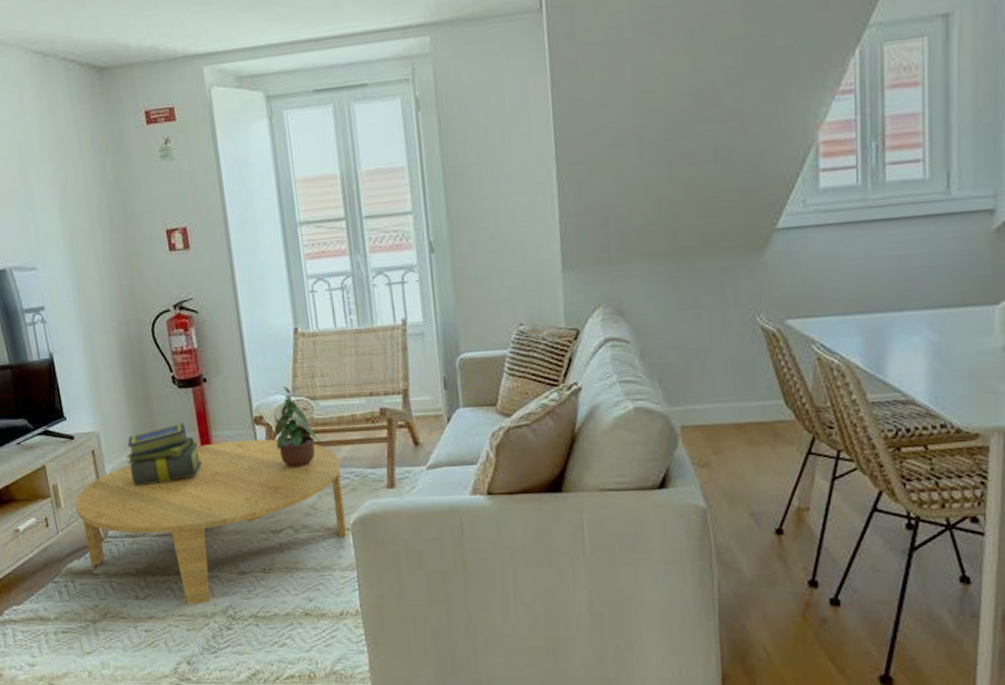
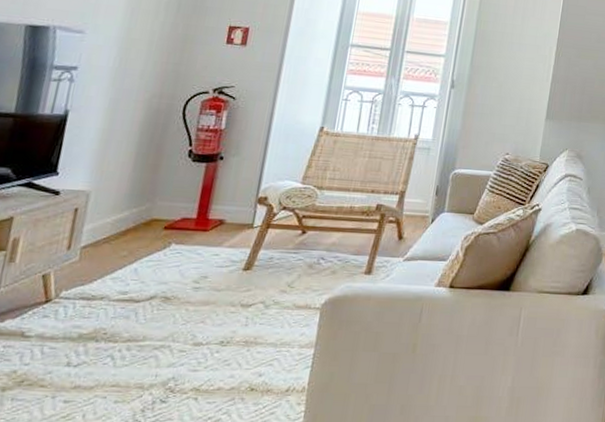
coffee table: present [75,439,347,605] -> none [25,216,329,375]
stack of books: present [125,423,203,486] -> none [109,193,196,249]
potted plant: present [273,387,318,468] -> none [272,174,314,248]

